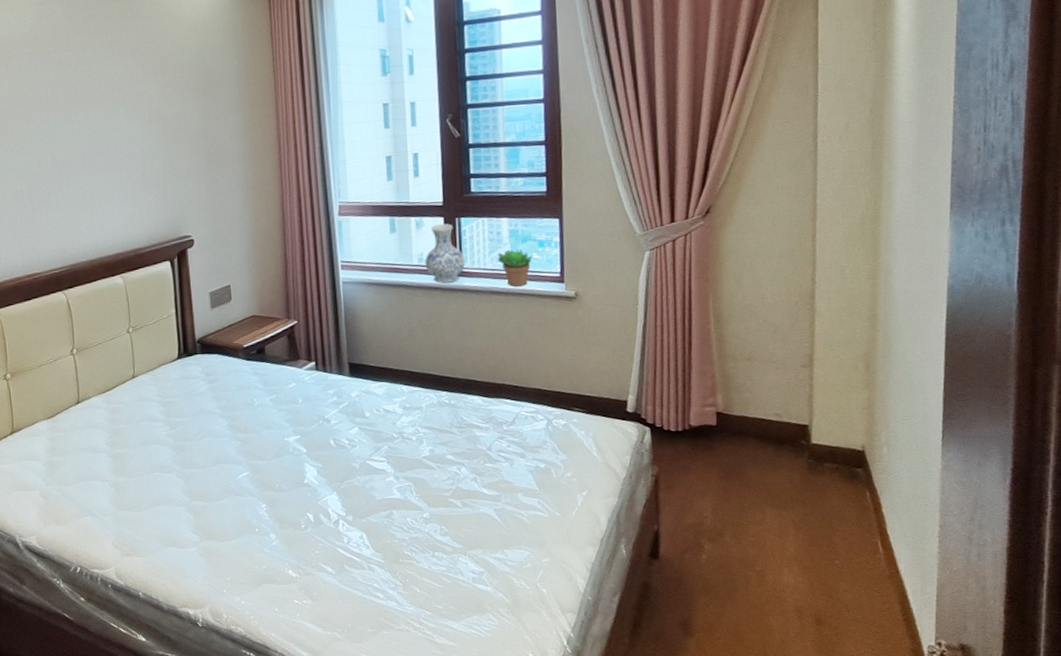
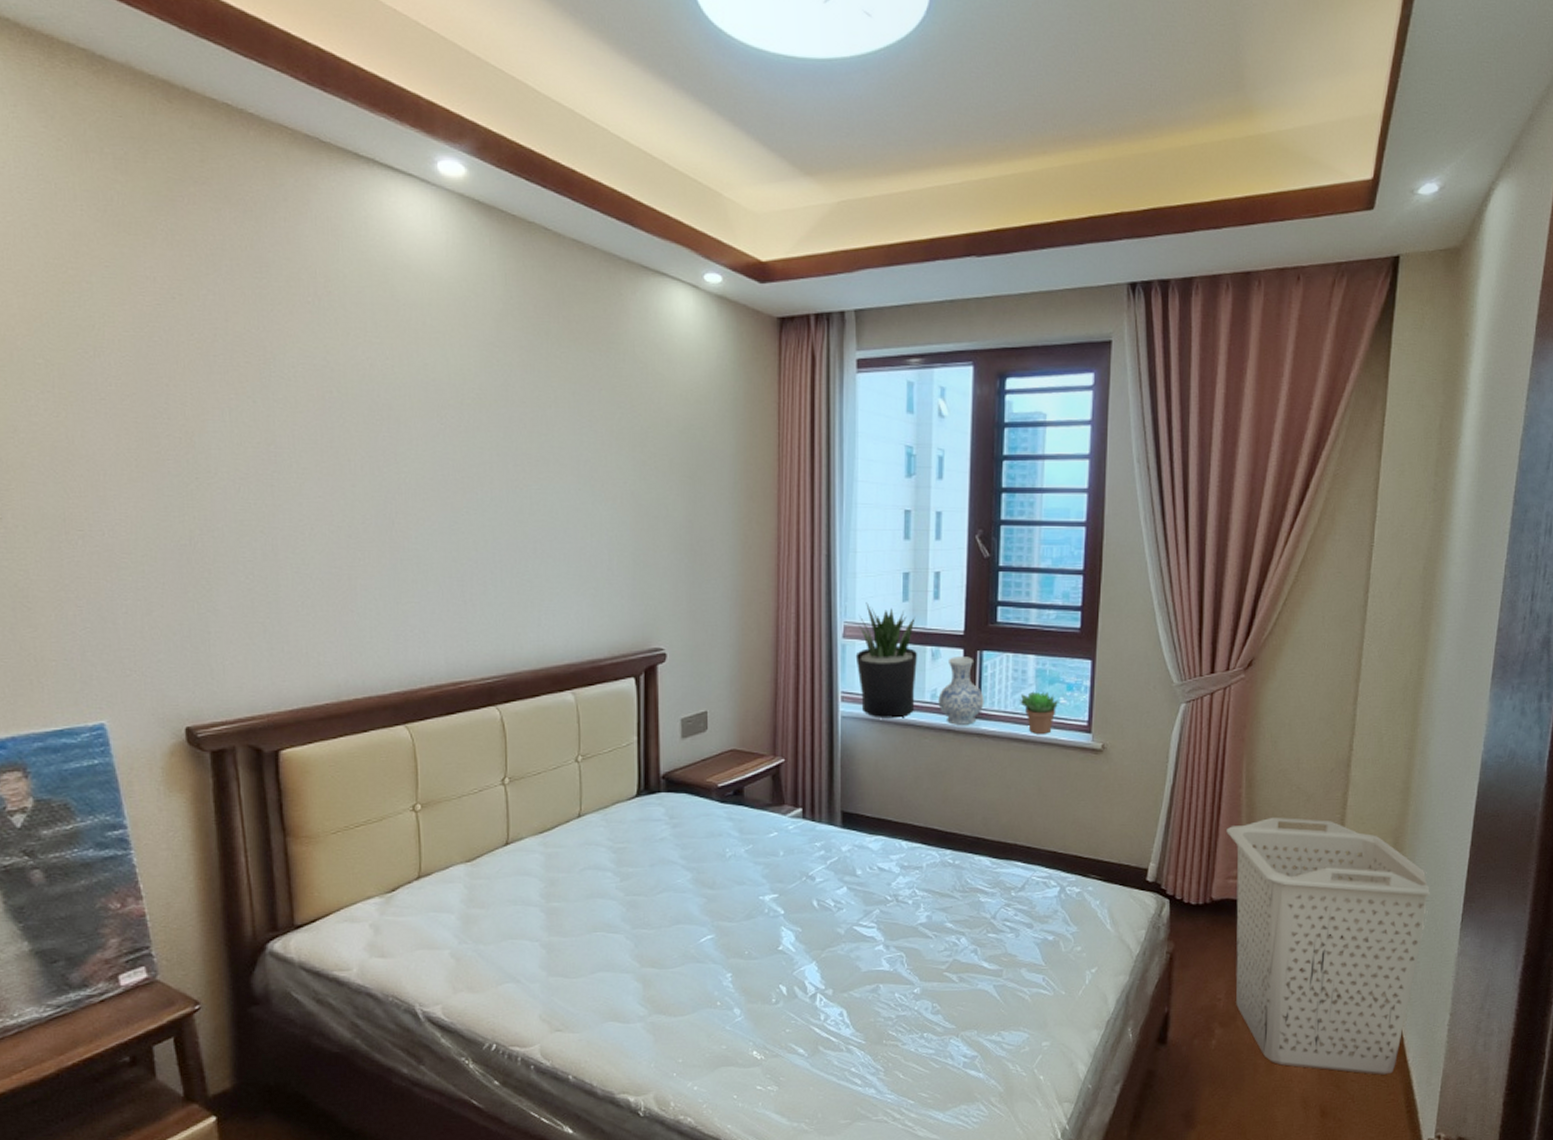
planter: none [350,184,405,282] -> present [855,602,918,719]
laundry basket: none [699,348,910,585] -> present [1226,817,1432,1075]

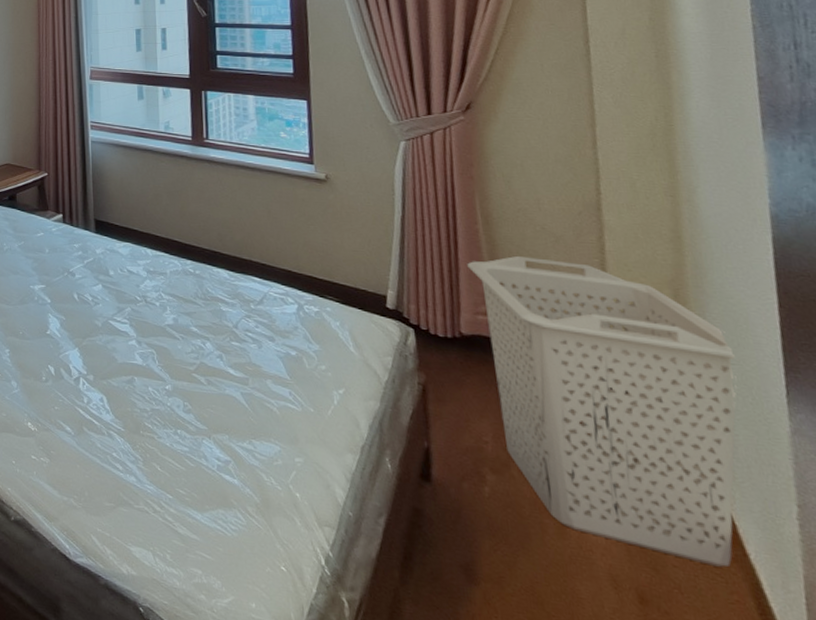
planter: present [855,602,918,719] -> none [100,52,152,145]
vase: present [938,657,984,725] -> none [171,95,212,152]
succulent plant: present [1020,691,1059,734] -> none [243,126,280,163]

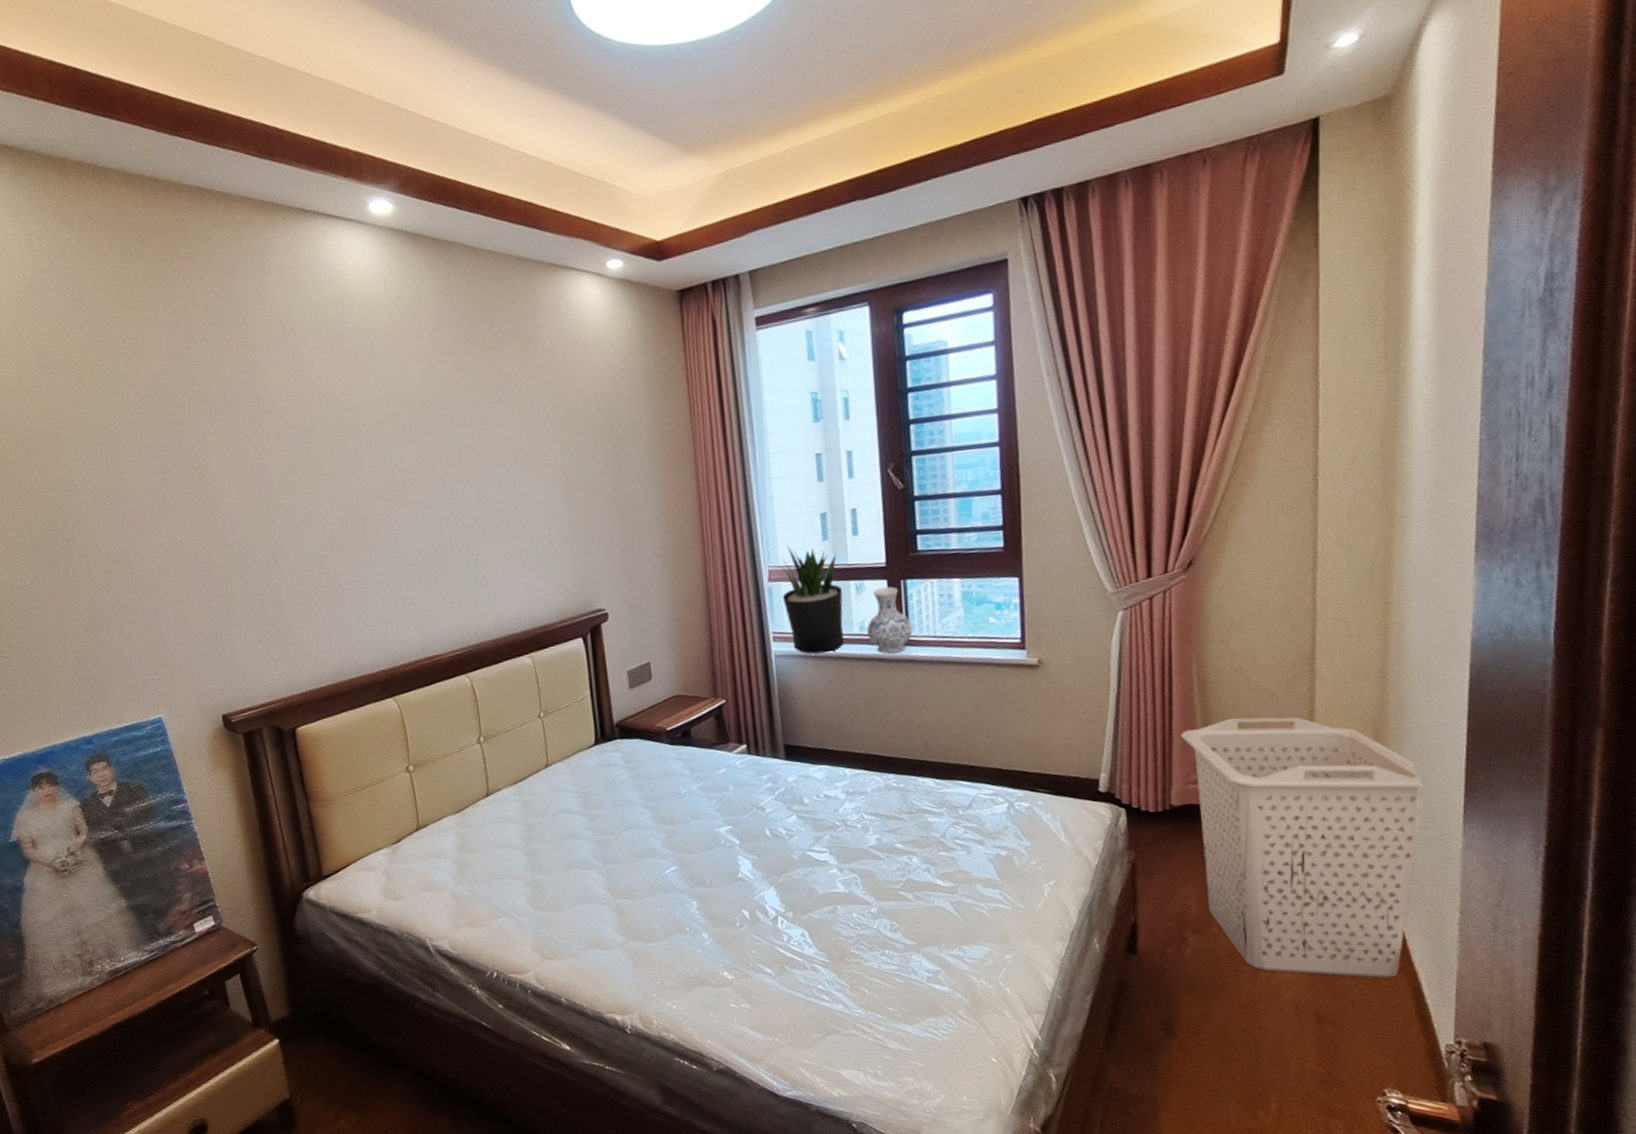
planter: none [100,52,152,145] -> present [782,546,844,655]
vase: none [171,95,212,152] -> present [866,586,913,654]

